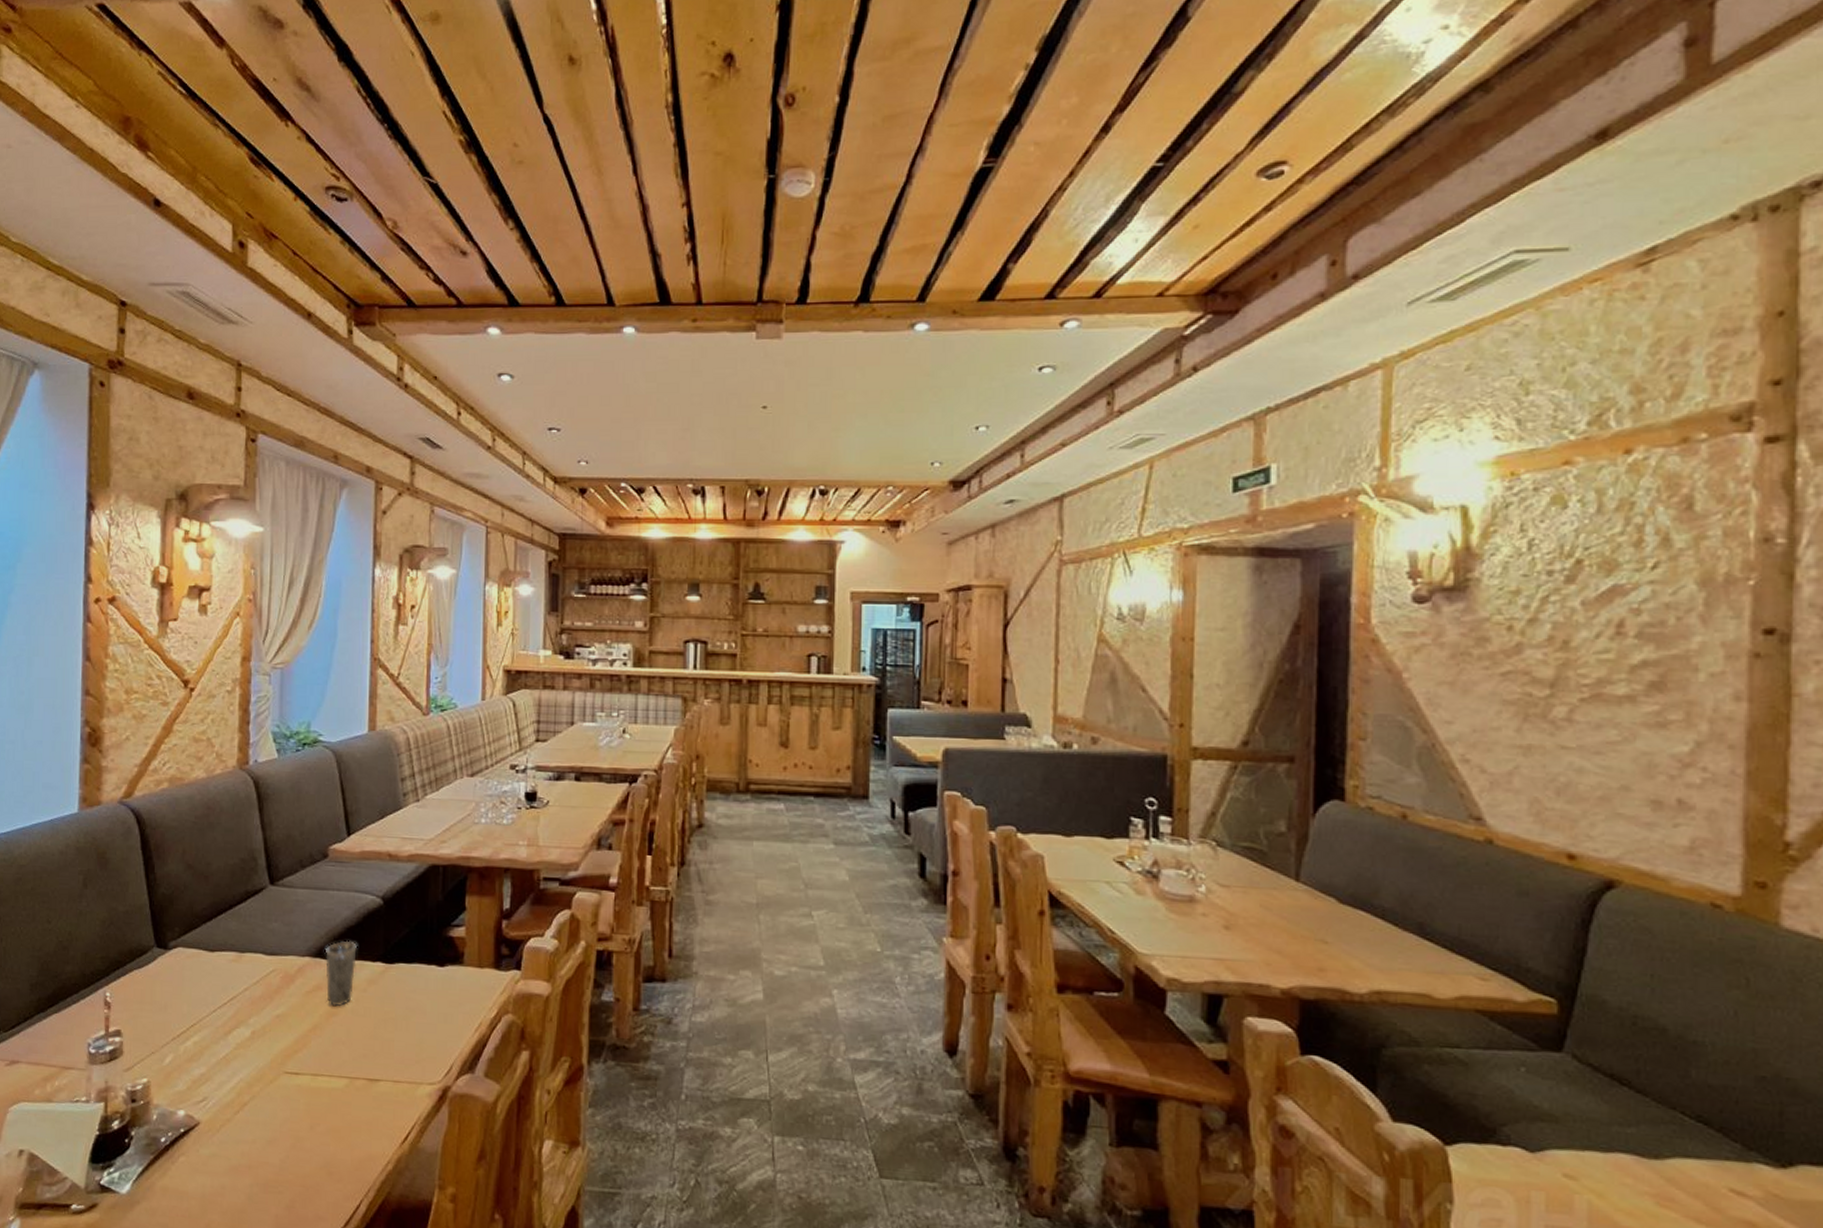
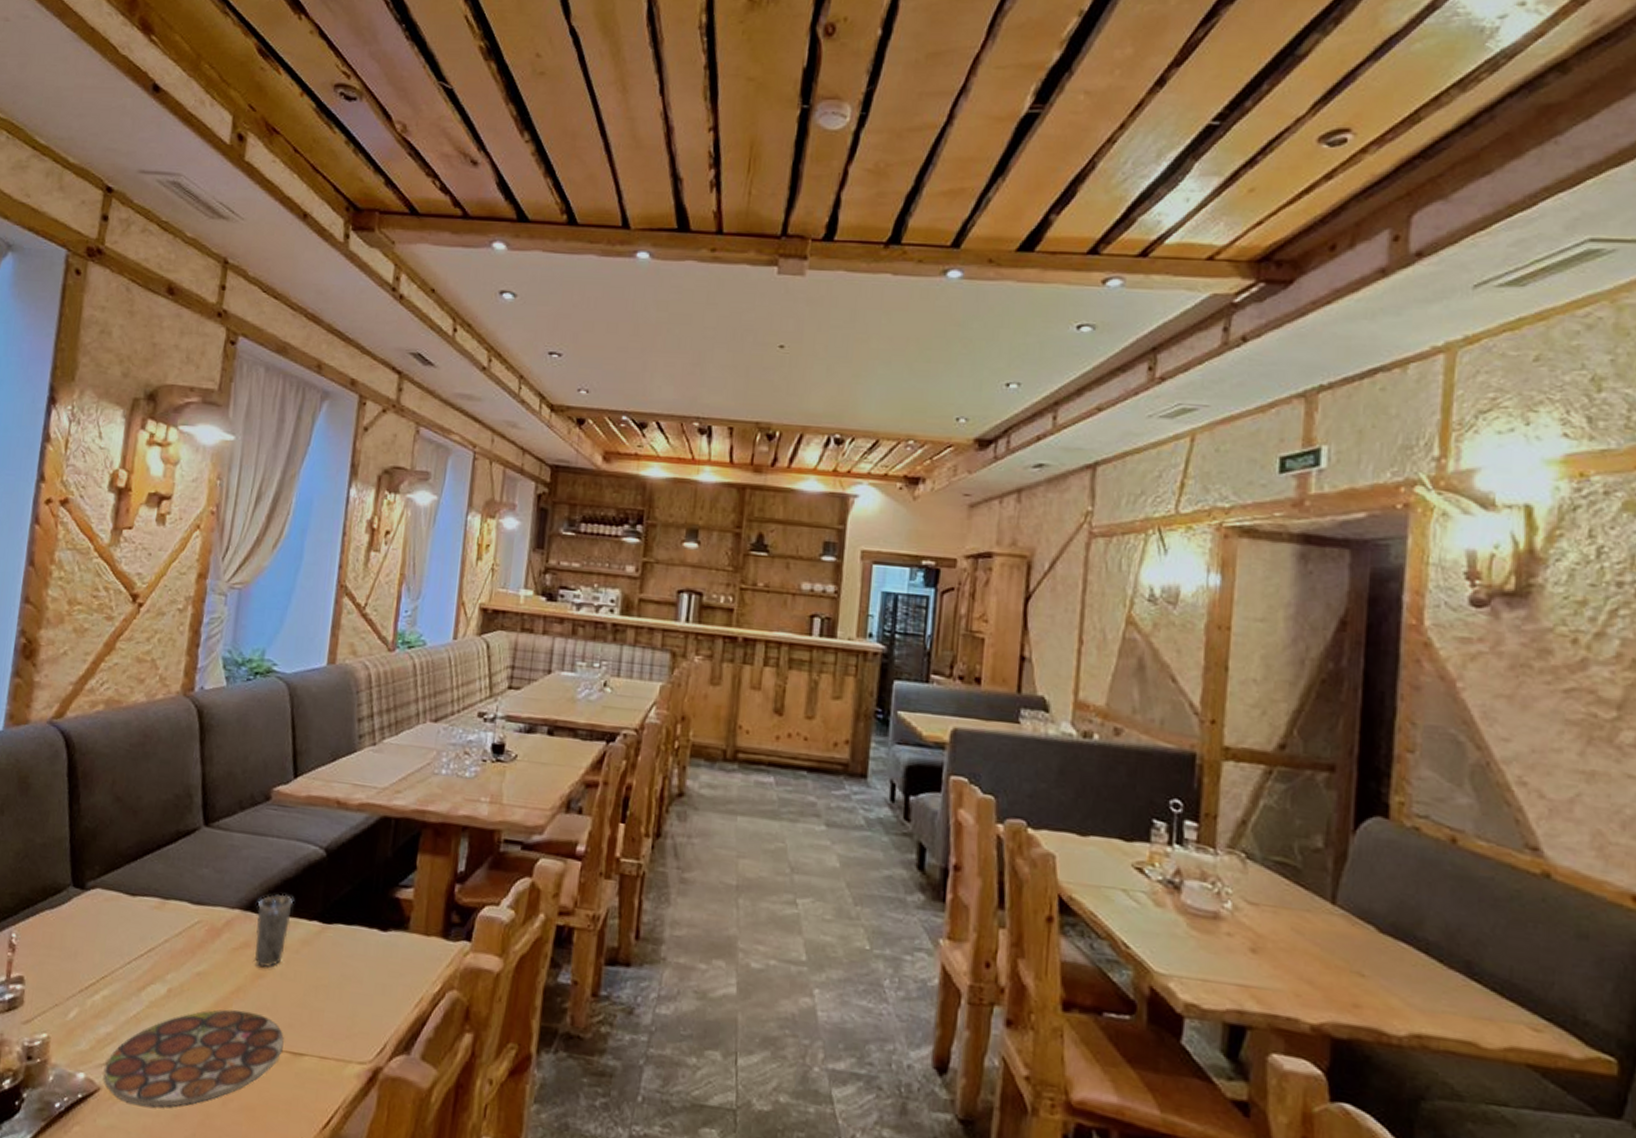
plate: none [202,1045,360,1135] -> present [104,1009,284,1107]

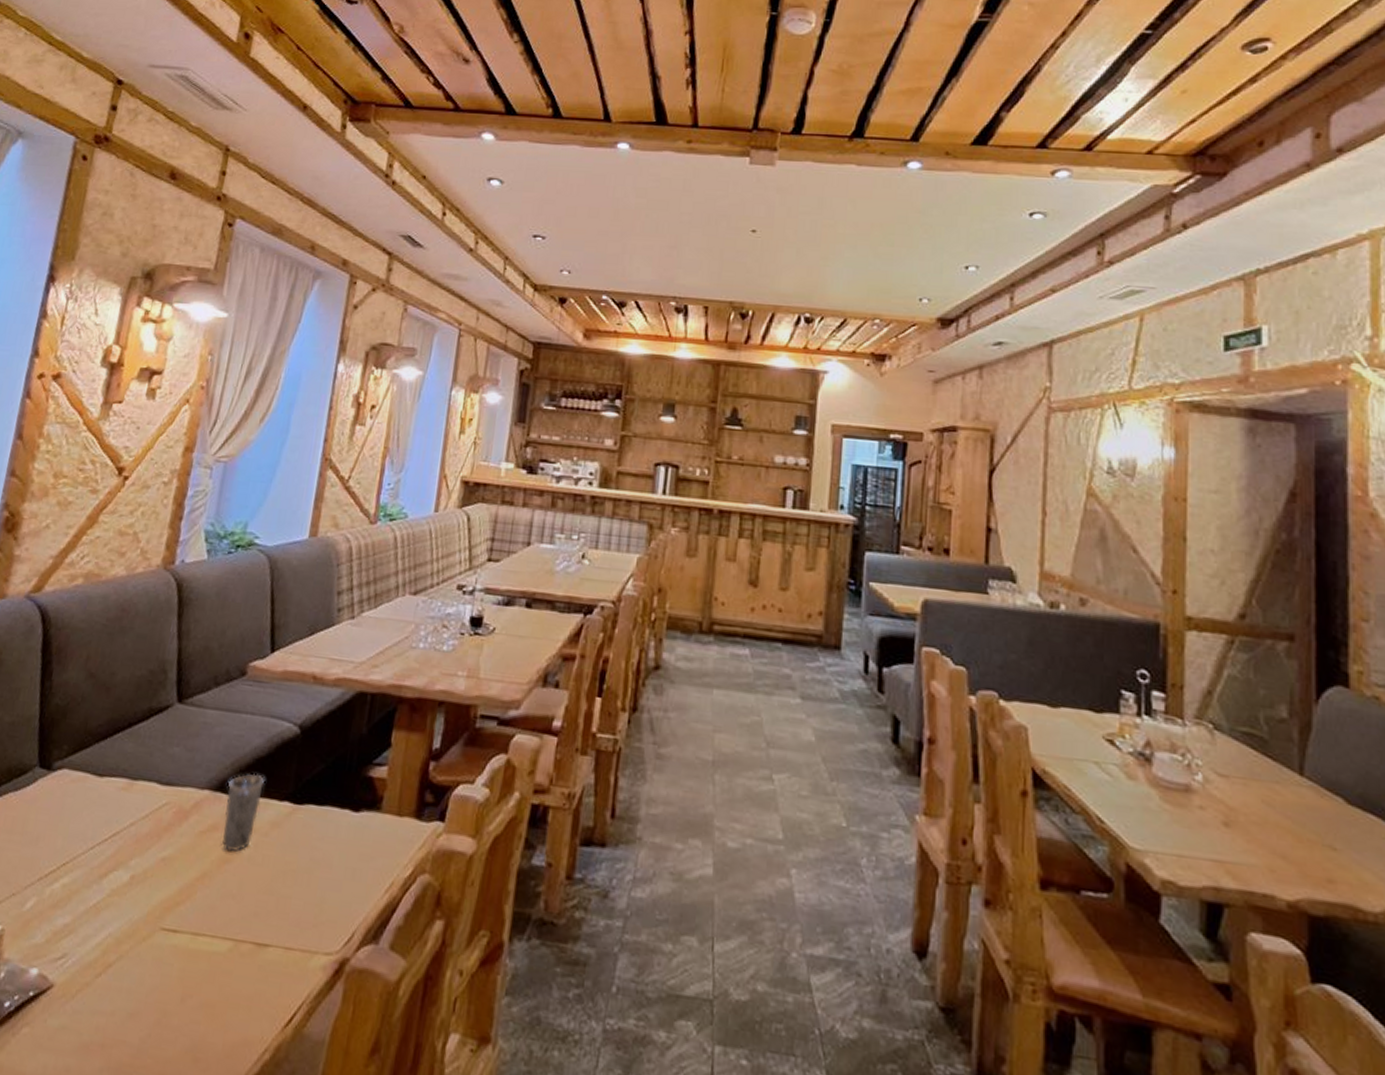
plate: present [104,1009,284,1107] -> none [58,897,249,1005]

